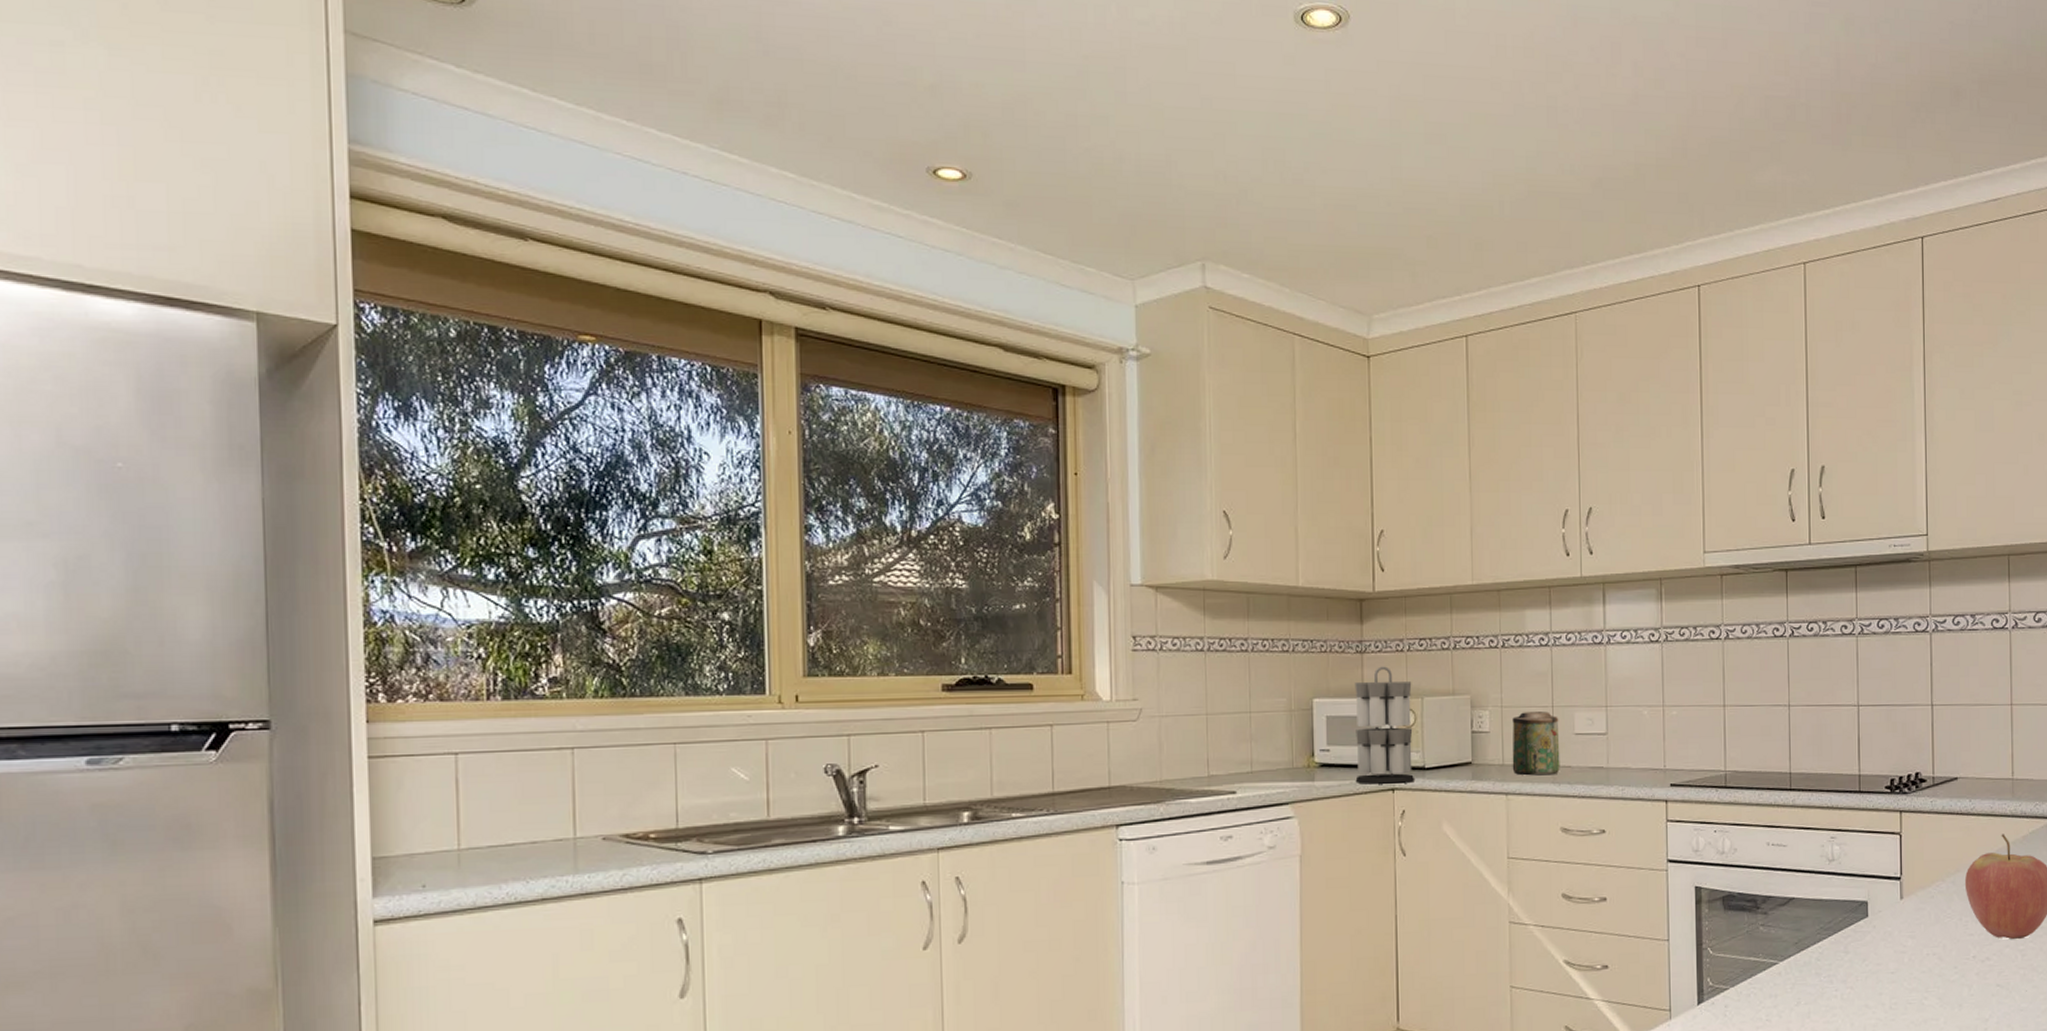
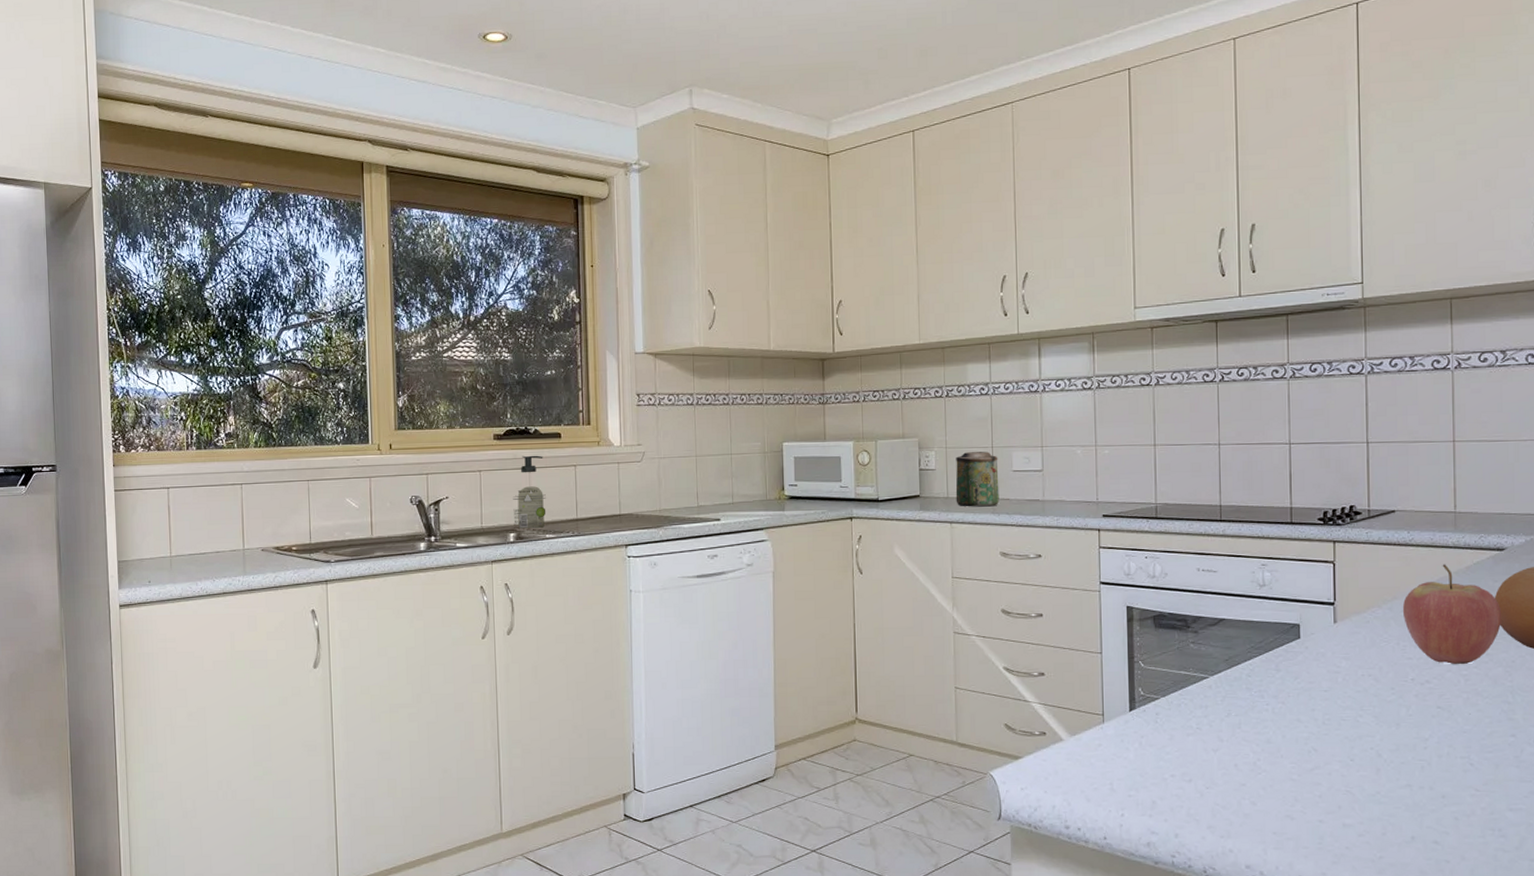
soap dispenser: none [967,711,1013,807] -> present [513,455,546,529]
spice rack: present [1354,666,1414,784] -> none [818,415,869,514]

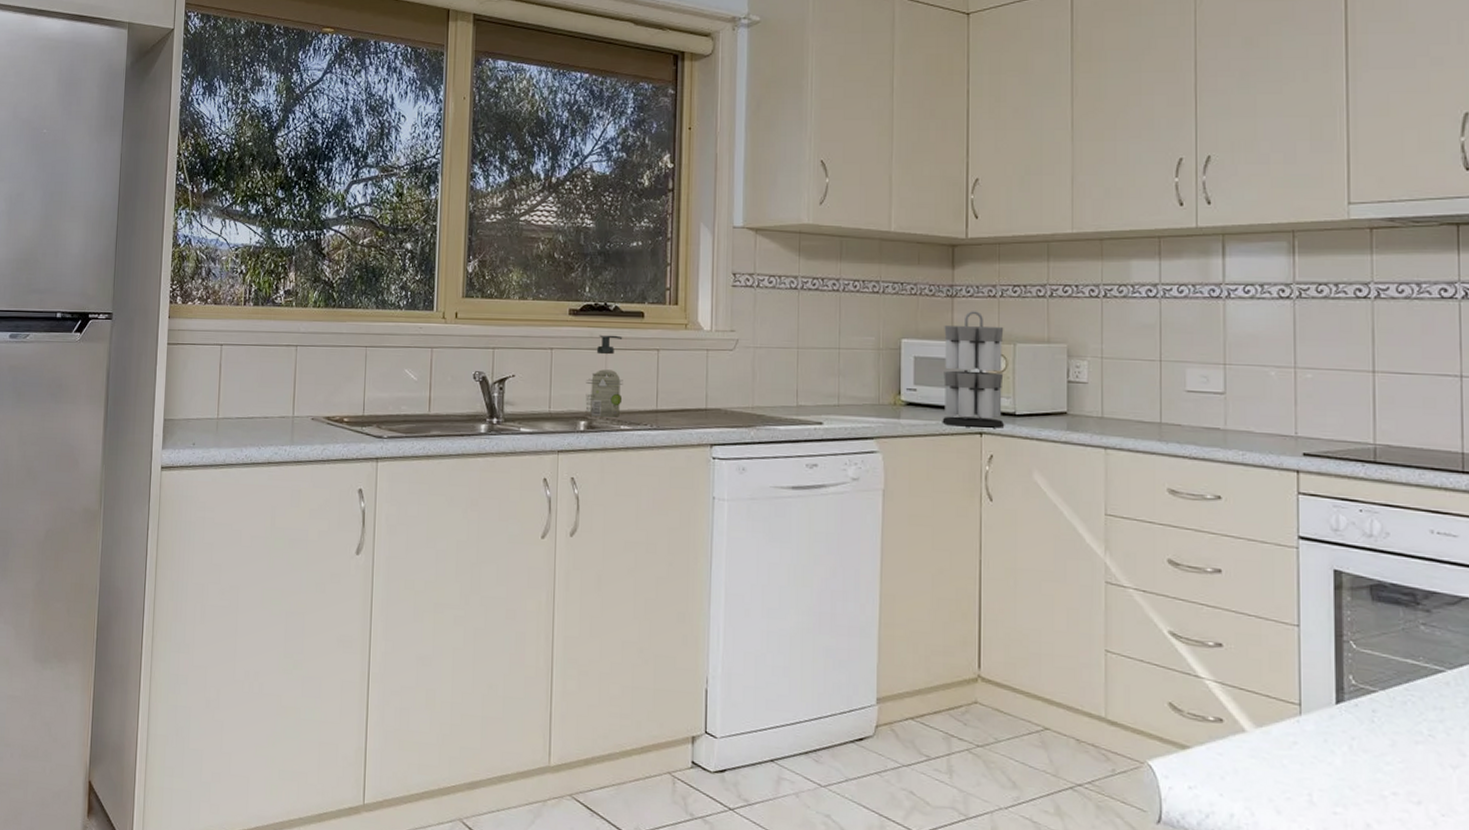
spice rack: none [818,415,869,514] -> present [942,311,1004,428]
canister: present [955,452,999,507] -> none [1112,365,1168,432]

